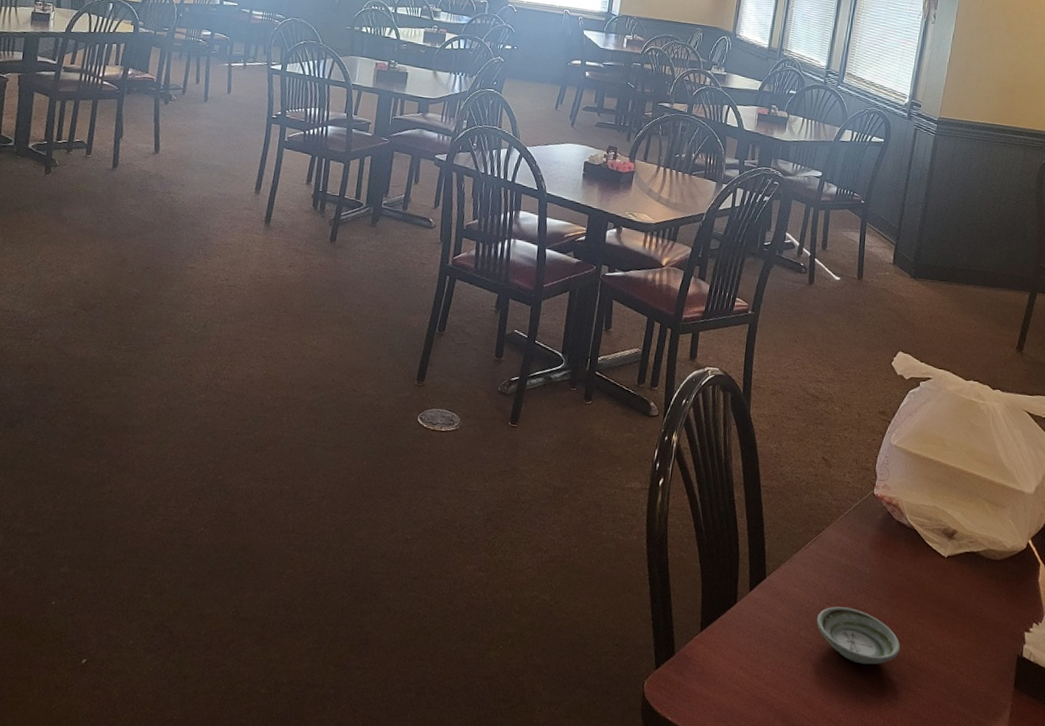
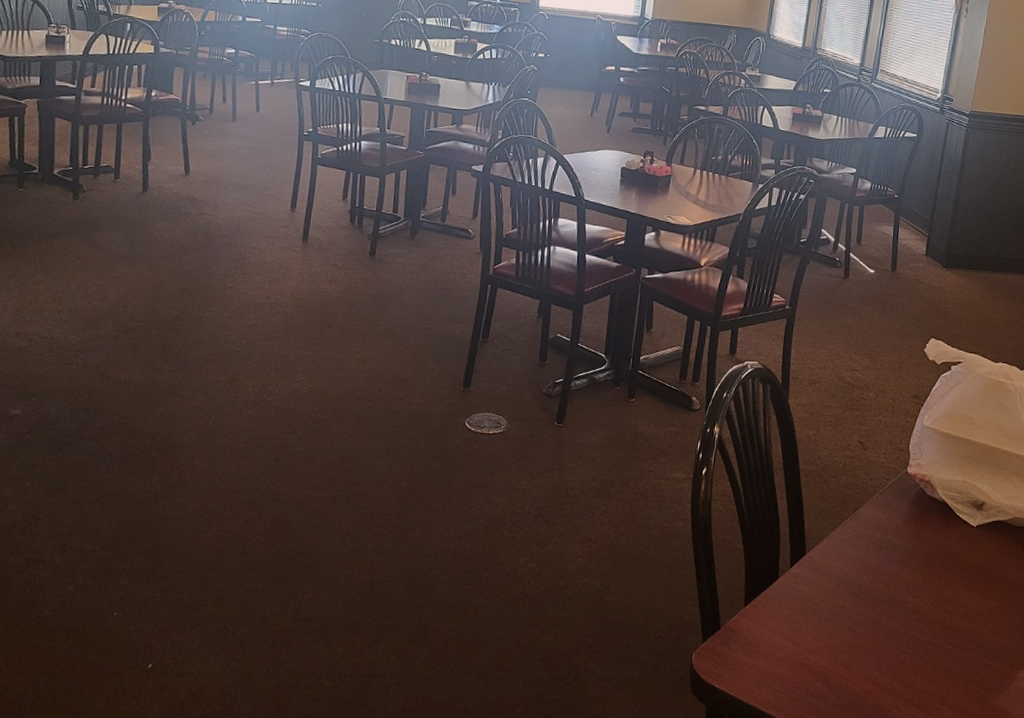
saucer: present [816,606,901,665] -> none [853,577,933,628]

